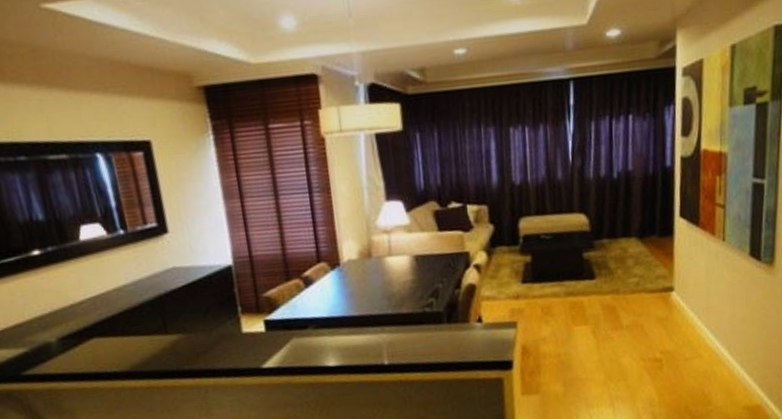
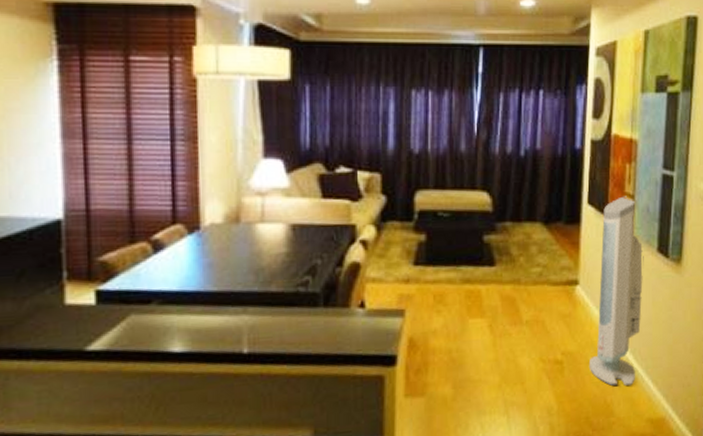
air purifier: none [687,206,737,379] -> present [589,196,644,387]

